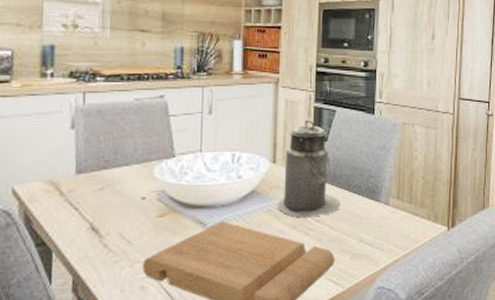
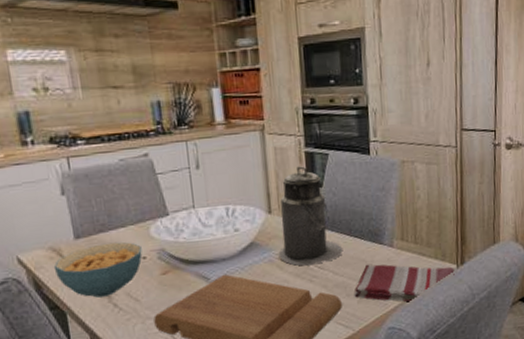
cereal bowl: none [48,180,143,237] -> present [53,242,142,298]
dish towel: none [347,221,445,262] -> present [354,264,455,302]

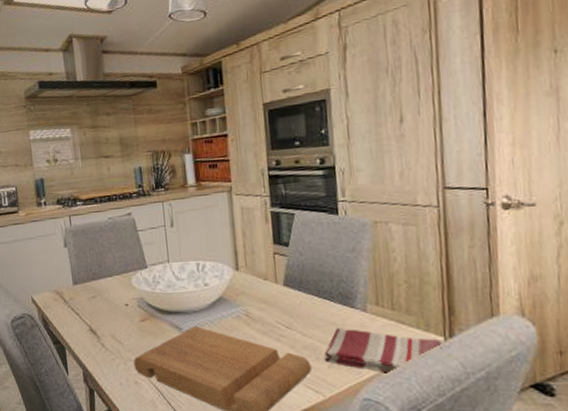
cereal bowl: present [53,242,142,298] -> none [57,289,125,337]
canister: present [278,166,343,266] -> none [245,225,312,324]

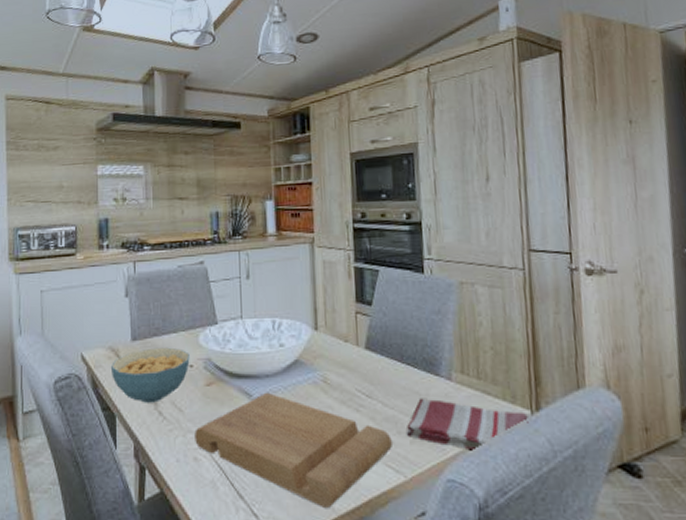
cereal bowl: none [57,289,125,337] -> present [110,347,190,403]

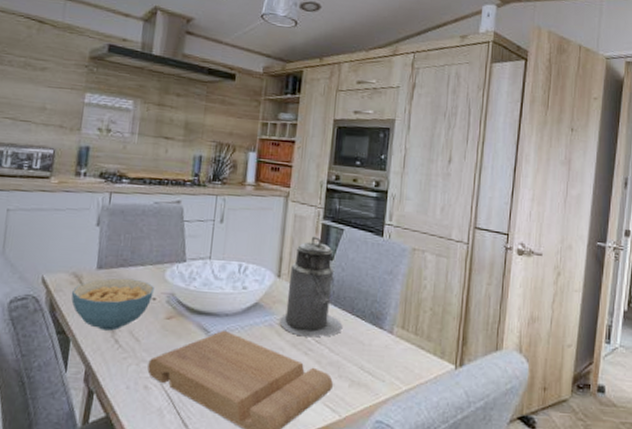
canister: none [323,282,394,392] -> present [279,236,343,337]
dish towel: present [405,399,529,451] -> none [346,348,452,397]

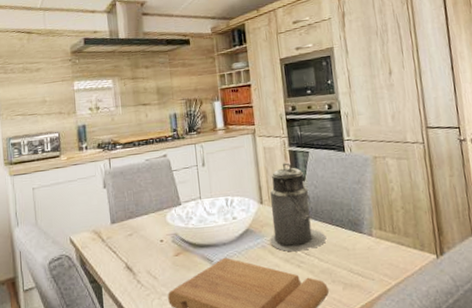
cereal bowl: present [71,278,154,331] -> none [95,227,160,274]

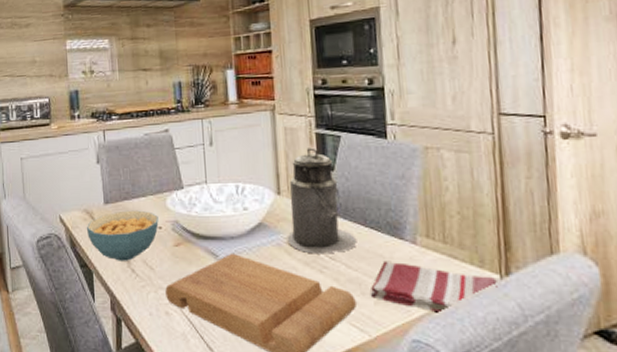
cereal bowl: none [95,227,160,274] -> present [86,210,159,261]
dish towel: none [338,252,435,291] -> present [370,262,498,313]

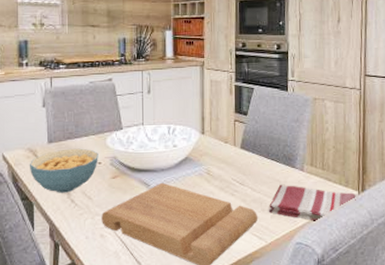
canister: present [287,147,357,254] -> none [207,97,261,181]

